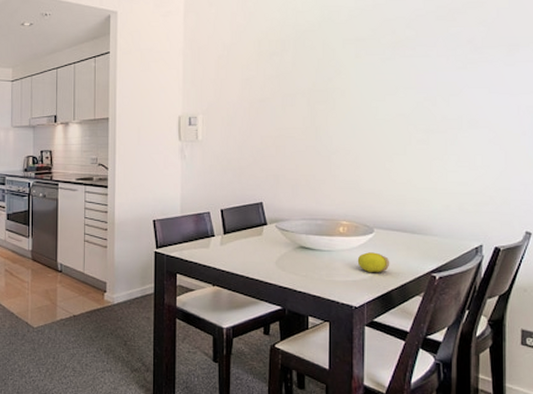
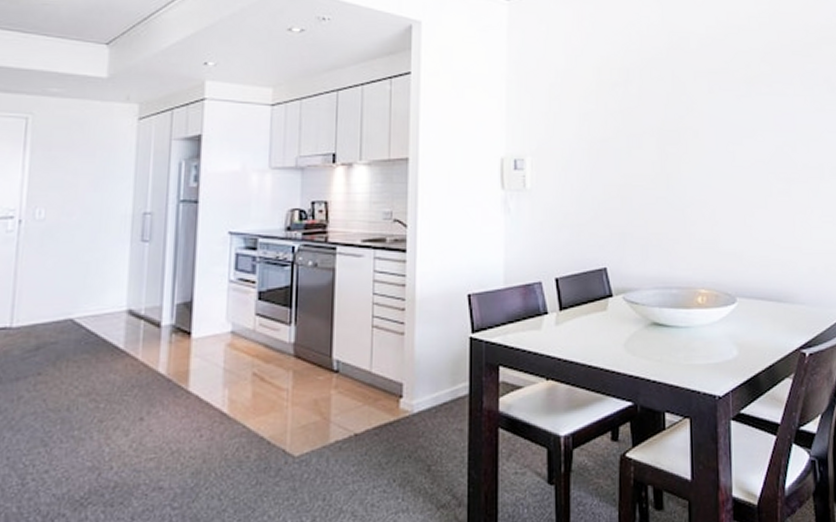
fruit: present [357,252,390,272] -> none [719,327,756,352]

